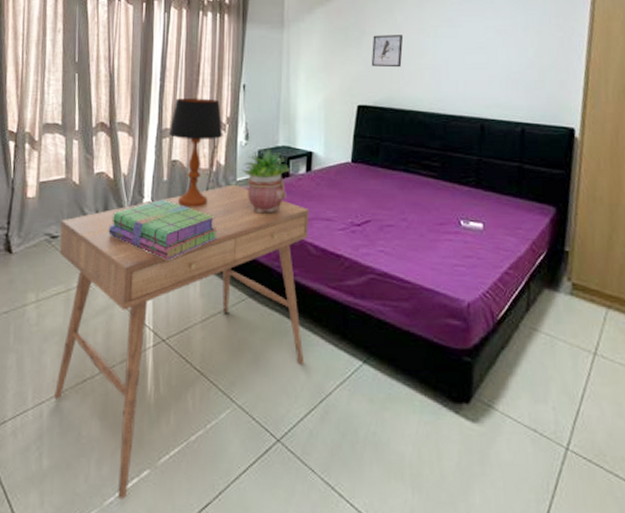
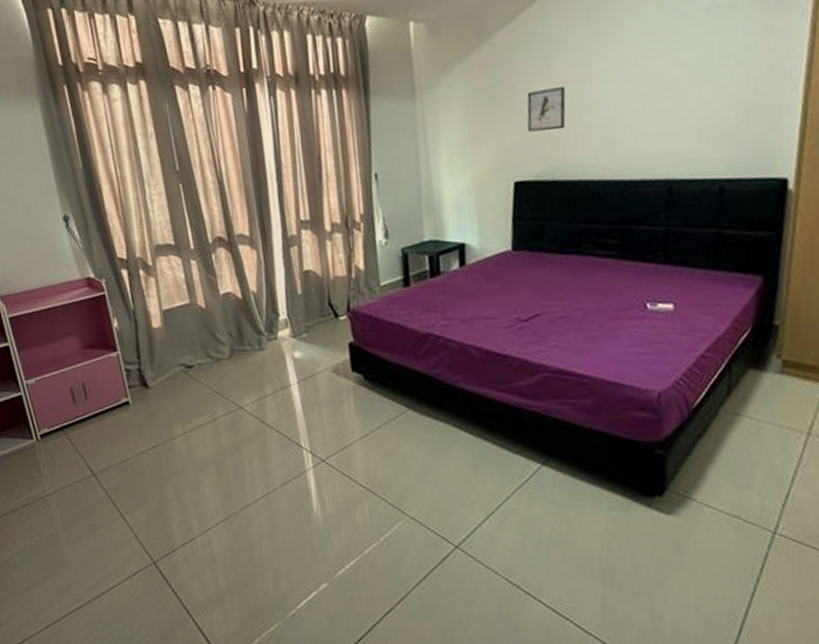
desk: present [54,184,310,500] -> none [193,290,477,611]
stack of books: present [108,199,218,261] -> none [246,314,367,380]
table lamp: present [168,98,223,207] -> none [295,195,359,321]
potted plant: present [242,147,290,214] -> none [385,244,441,320]

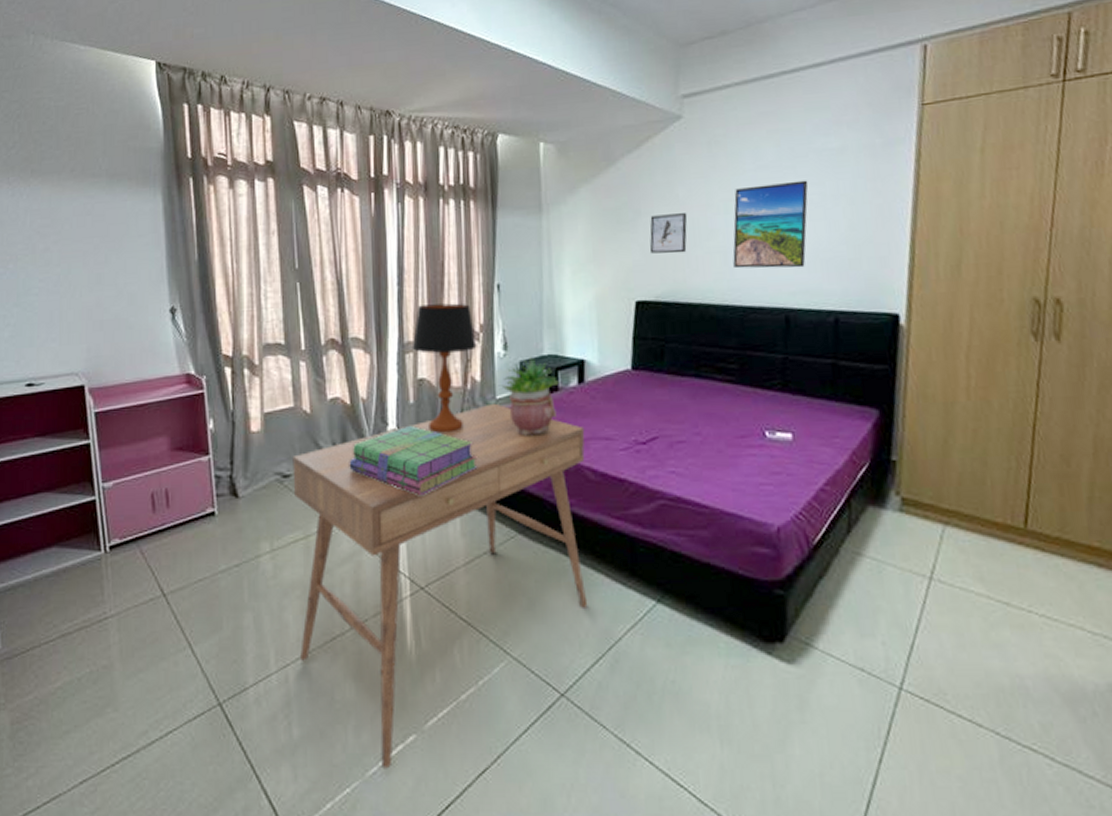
desk: none [193,290,477,611] -> present [292,403,588,769]
stack of books: none [246,314,367,380] -> present [349,425,478,496]
table lamp: none [295,195,359,321] -> present [412,303,477,433]
potted plant: none [385,244,441,320] -> present [501,357,559,436]
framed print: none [613,42,695,142] -> present [733,180,809,269]

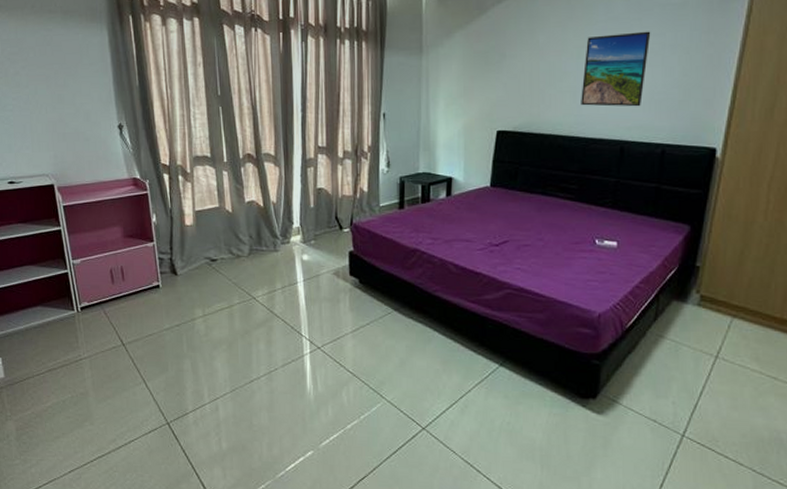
desk: present [292,403,588,769] -> none [218,209,450,474]
stack of books: present [349,425,478,496] -> none [263,224,364,280]
table lamp: present [412,303,477,433] -> none [312,128,365,232]
potted plant: present [501,357,559,436] -> none [384,174,431,236]
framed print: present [649,213,688,254] -> none [511,57,545,92]

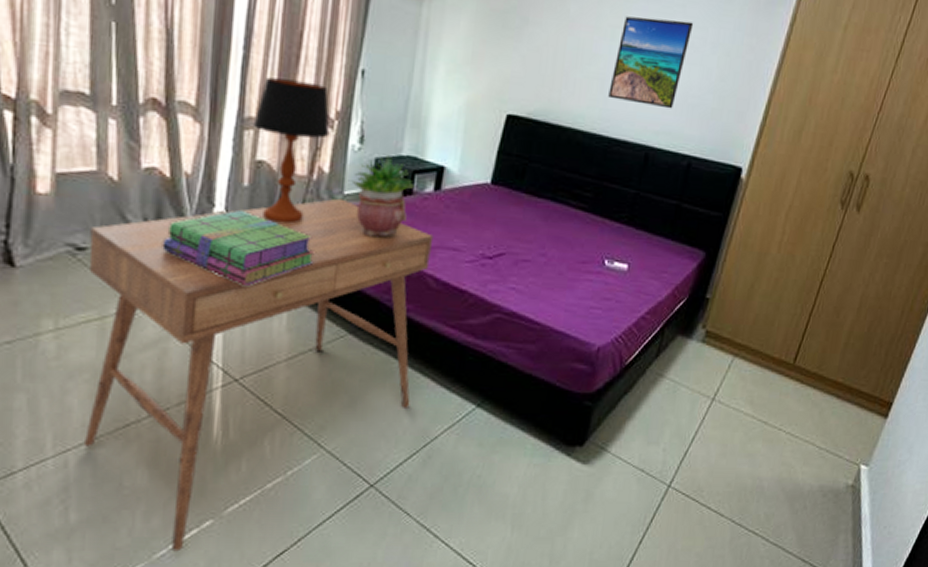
desk: none [218,209,450,474] -> present [85,198,434,552]
stack of books: none [263,224,364,280] -> present [162,209,315,287]
table lamp: none [312,128,365,232] -> present [253,77,330,224]
potted plant: none [384,174,431,236] -> present [351,155,414,237]

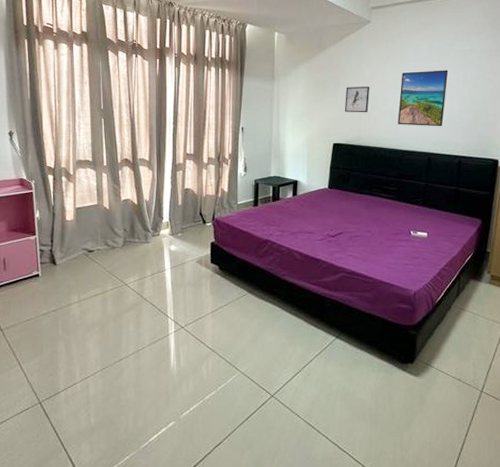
desk: present [85,198,434,552] -> none [95,207,296,444]
stack of books: present [162,209,315,287] -> none [135,219,223,267]
table lamp: present [253,77,330,224] -> none [181,138,226,226]
potted plant: present [351,155,414,237] -> none [241,177,280,229]
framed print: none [530,27,575,73] -> present [344,87,370,113]

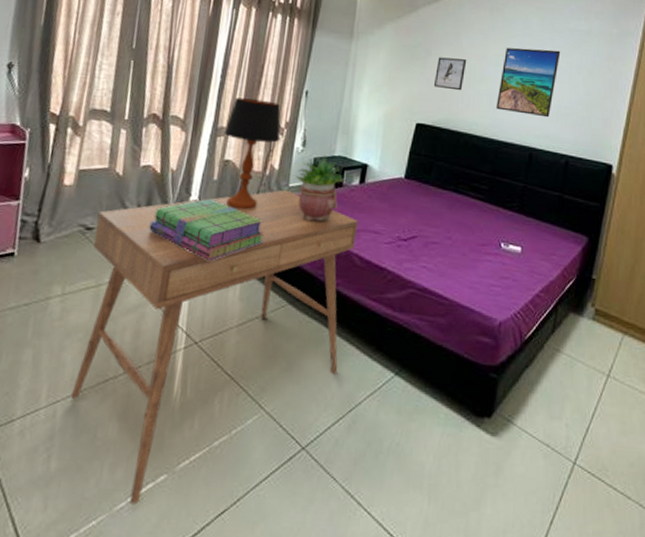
desk: none [95,207,296,444] -> present [71,189,359,505]
stack of books: none [135,219,223,267] -> present [149,198,265,262]
table lamp: none [181,138,226,226] -> present [223,97,281,210]
potted plant: none [241,177,280,229] -> present [295,156,344,222]

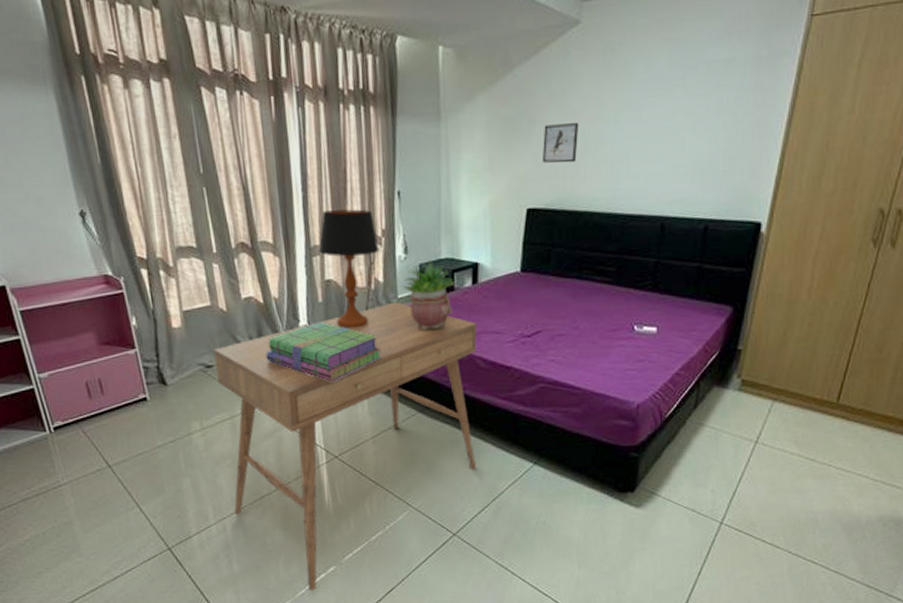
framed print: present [496,47,561,118] -> none [619,92,695,179]

